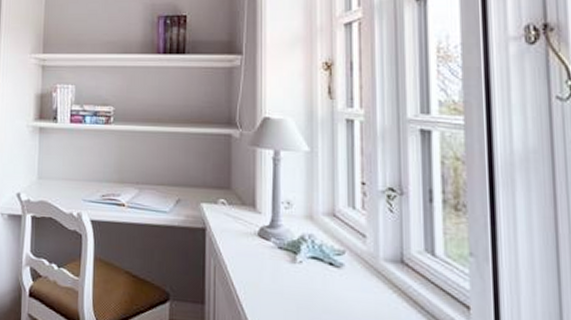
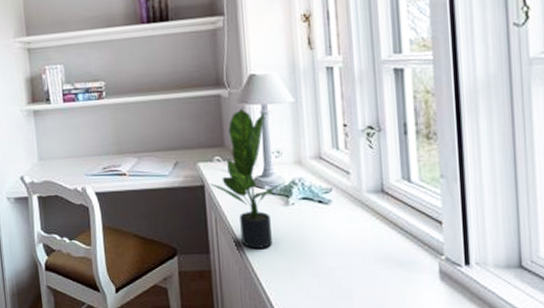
potted plant: none [212,151,293,308] -> present [210,108,284,249]

